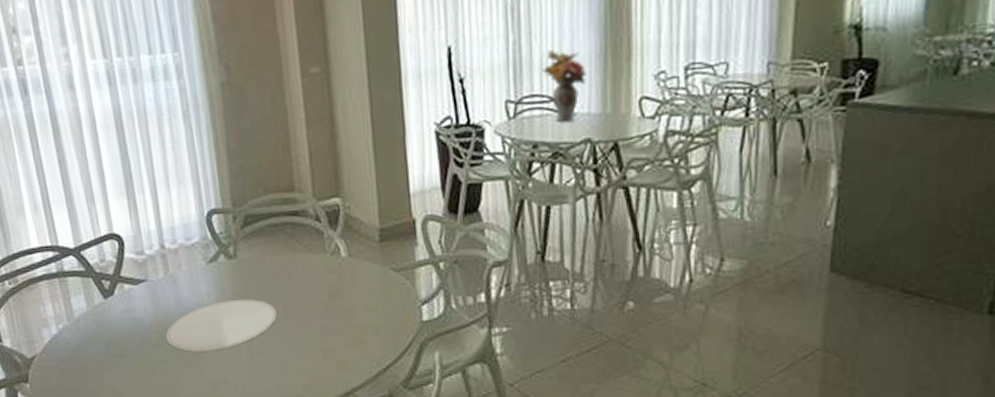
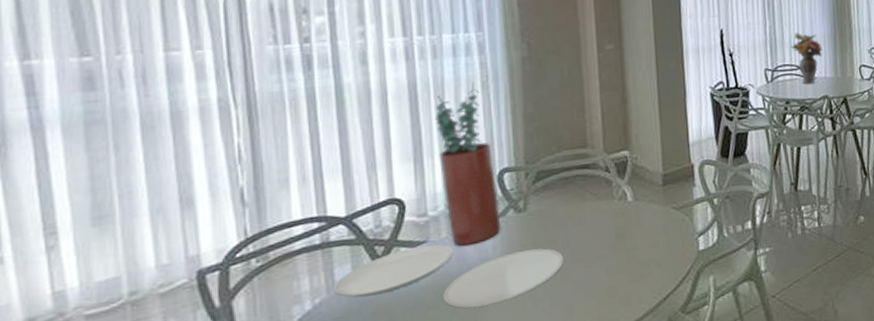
plate: none [72,283,172,328] -> present [334,244,454,297]
vase: none [142,110,214,288] -> present [435,81,501,246]

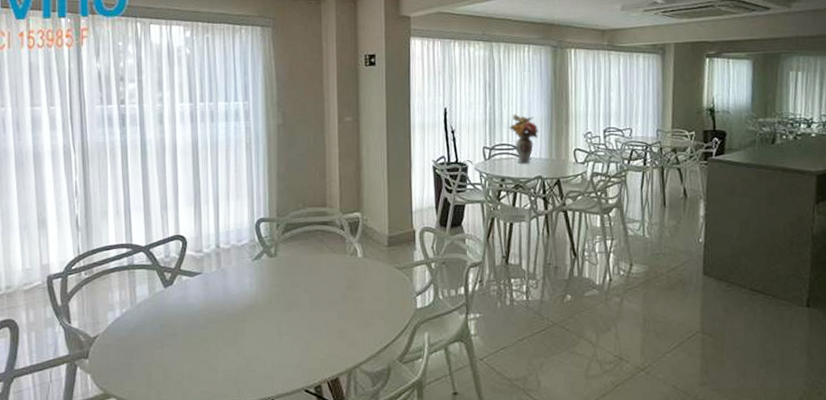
plate: present [334,244,454,297] -> none [136,276,221,312]
vase: present [435,81,501,246] -> none [211,143,257,280]
plate: present [443,248,563,308] -> none [212,290,304,332]

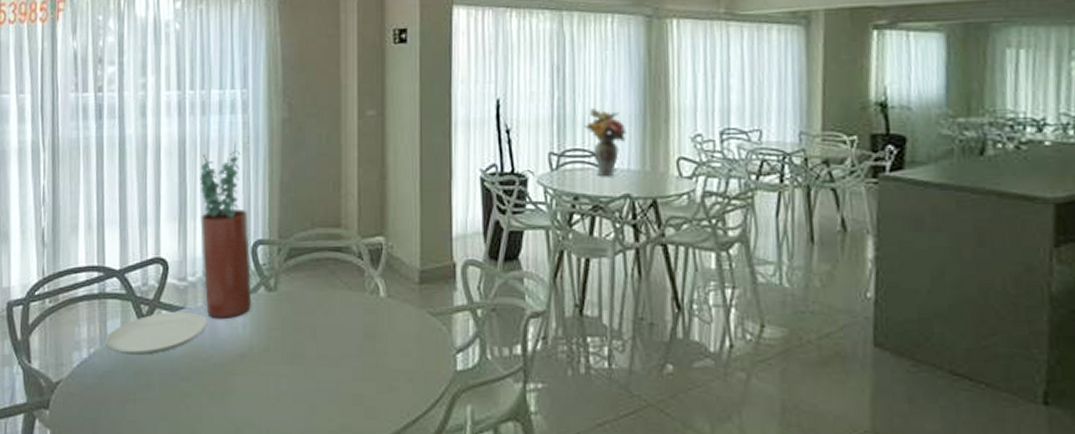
plate: none [136,276,221,312] -> present [106,311,207,355]
vase: none [211,143,257,280] -> present [200,142,252,318]

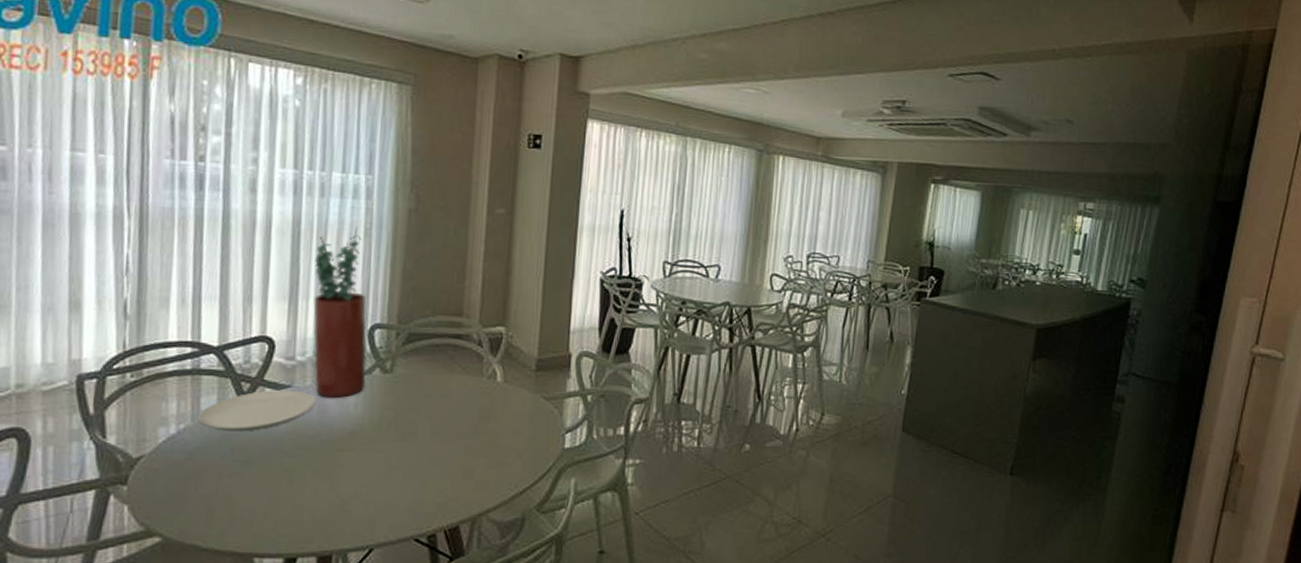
flower arrangement: present [584,108,627,177] -> none [696,226,732,287]

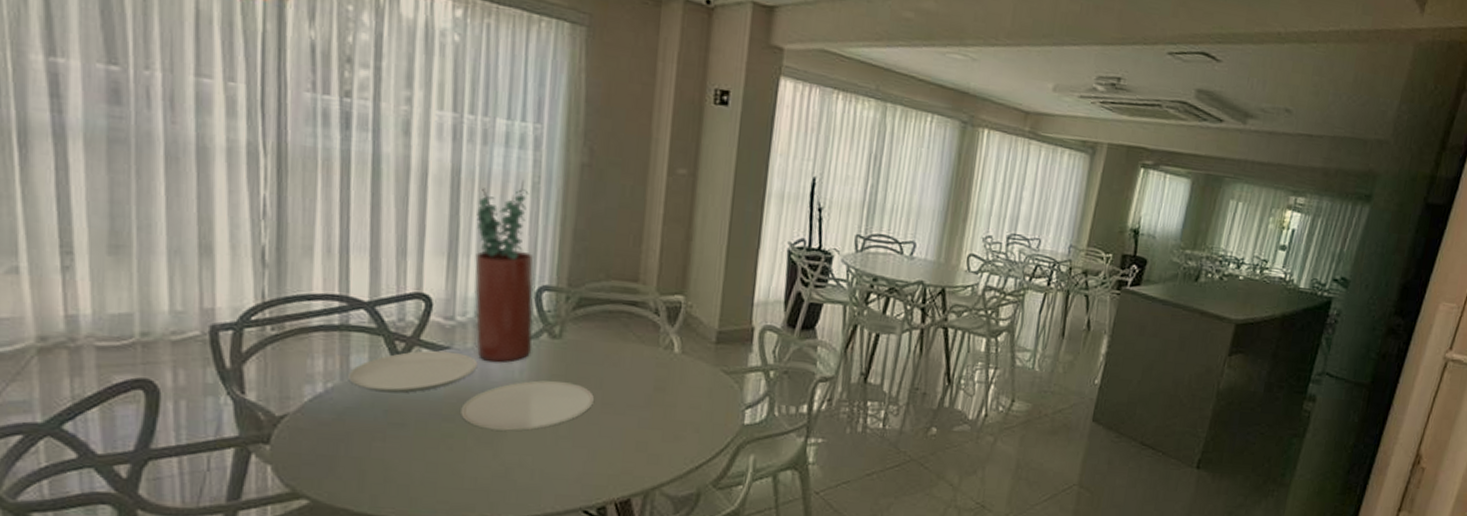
plate: none [300,414,423,464] -> present [461,380,594,431]

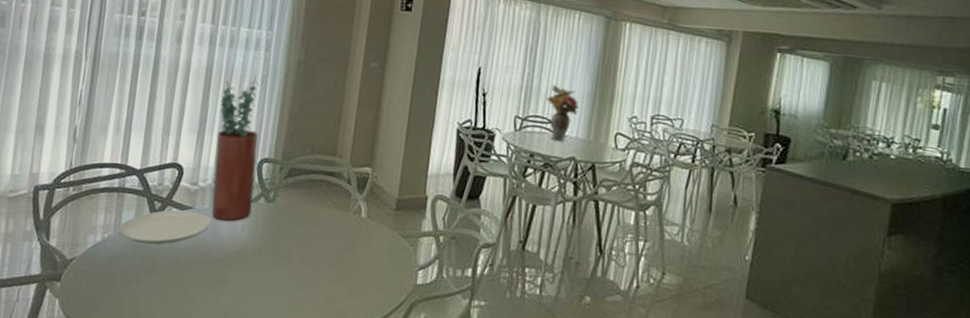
plate: present [461,380,594,431] -> none [195,237,296,281]
flower arrangement: none [892,199,929,264] -> present [546,85,579,142]

